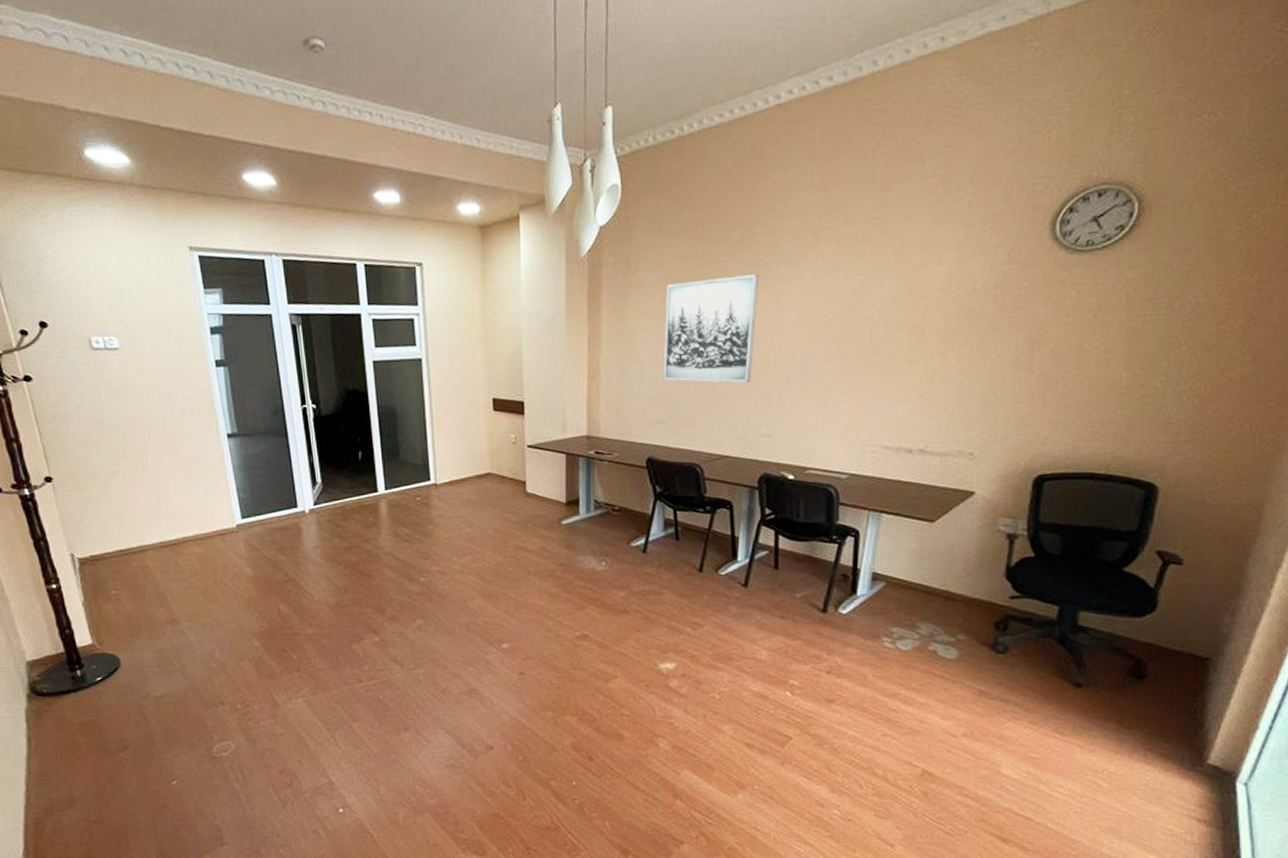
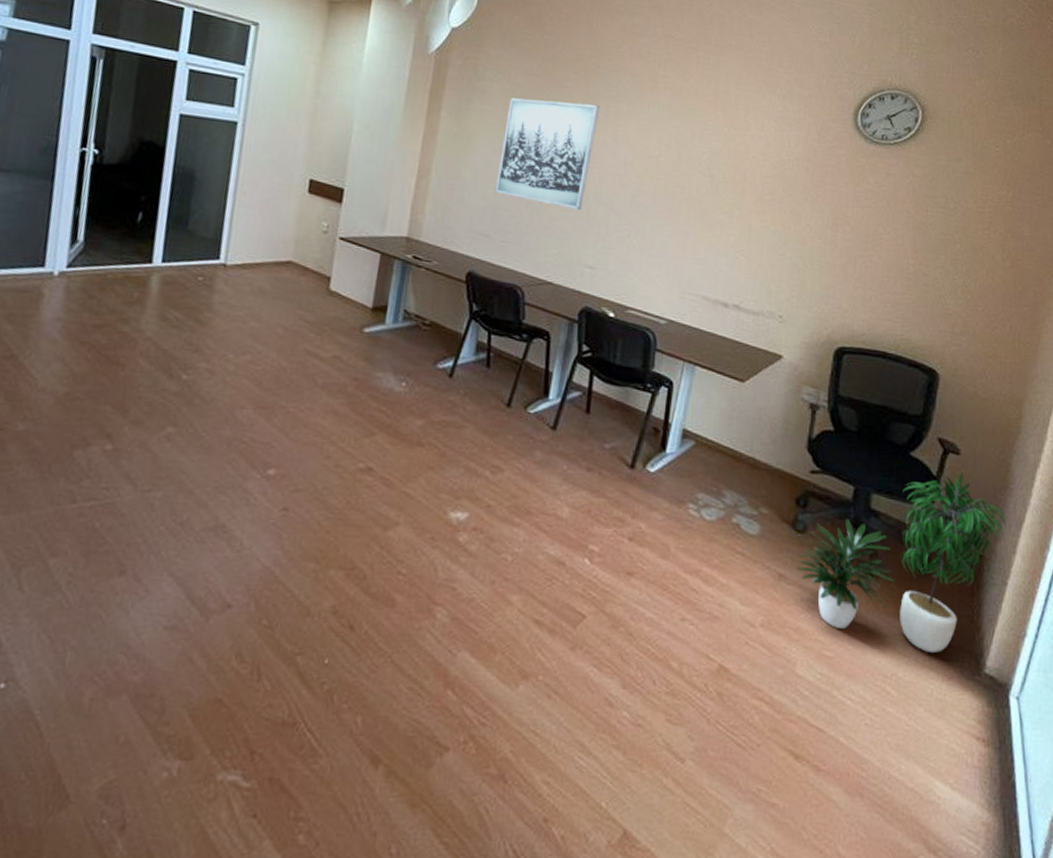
potted plant: none [999,581,1243,749] -> present [797,472,1010,653]

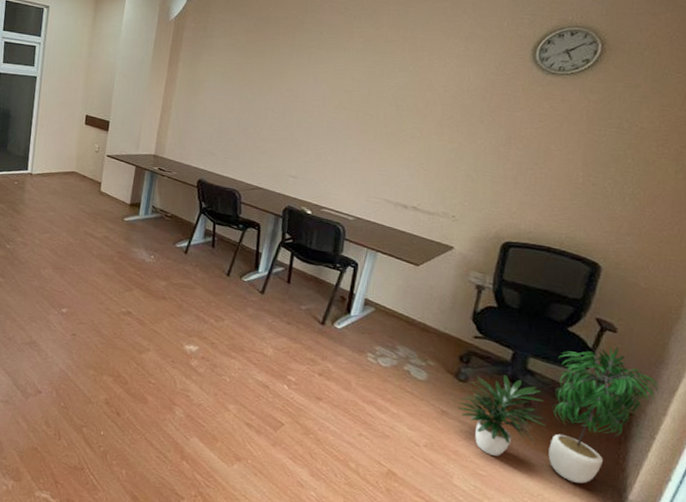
wall art: present [495,97,600,211] -> none [220,50,304,134]

